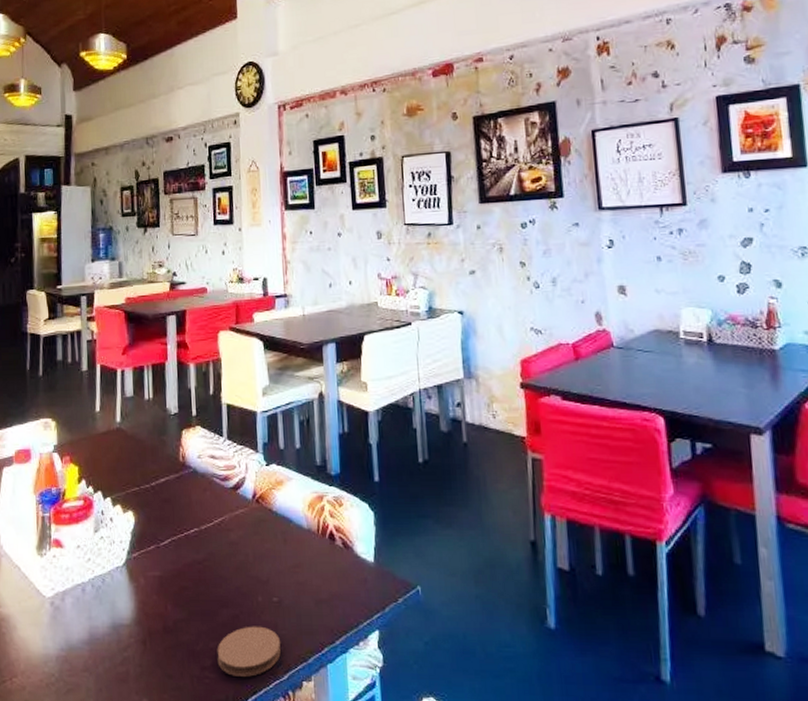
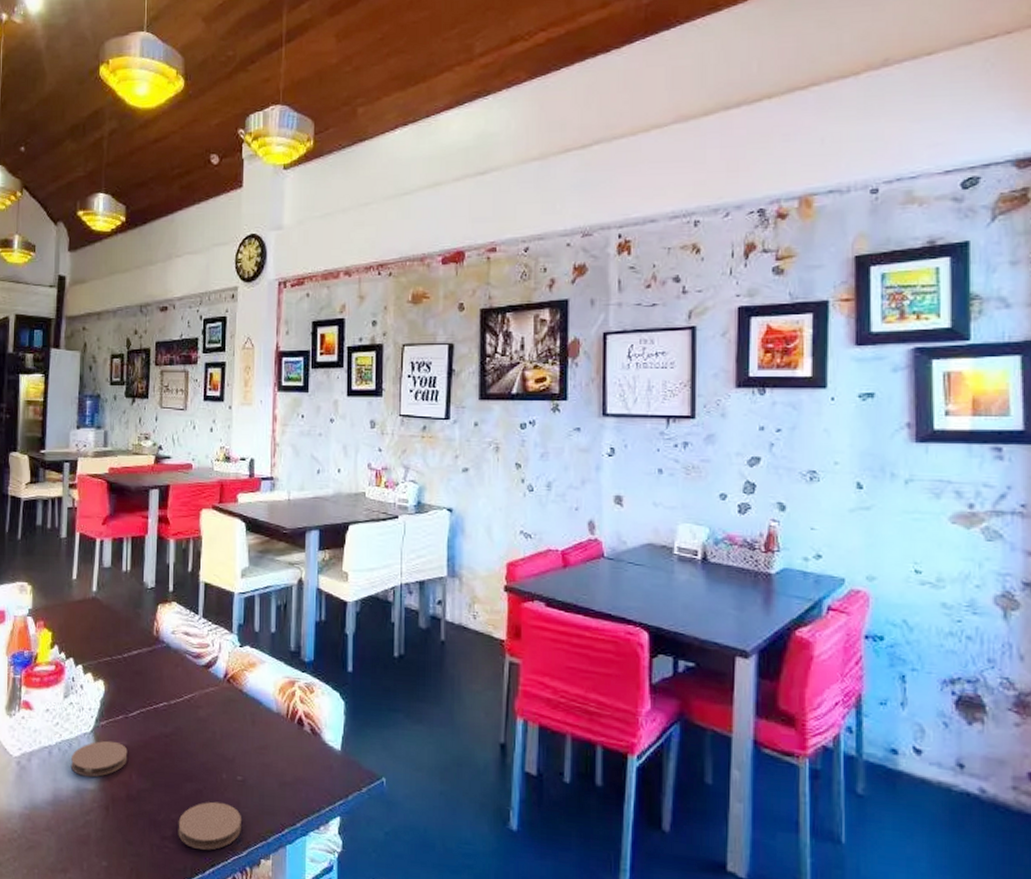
coaster: none [105,572,162,612] -> present [71,740,128,777]

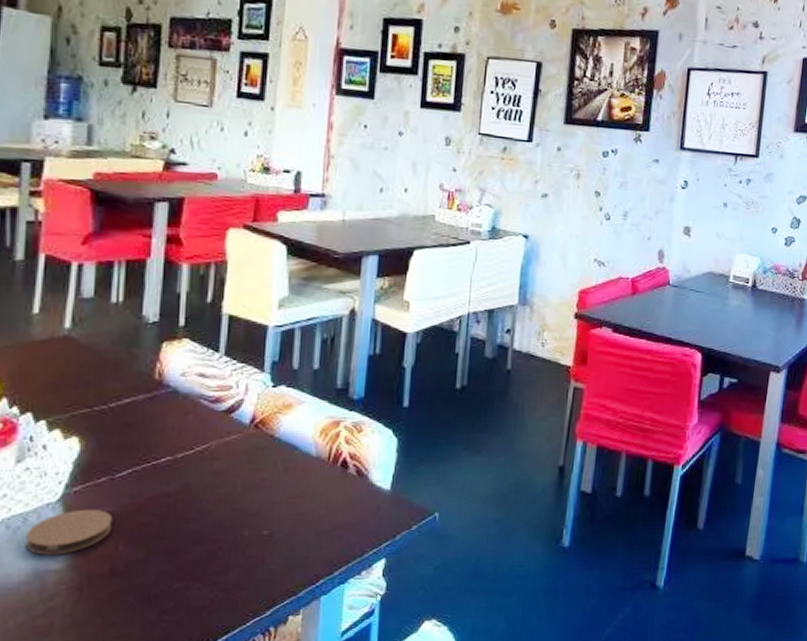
coaster: present [178,801,241,850] -> none [181,562,266,617]

